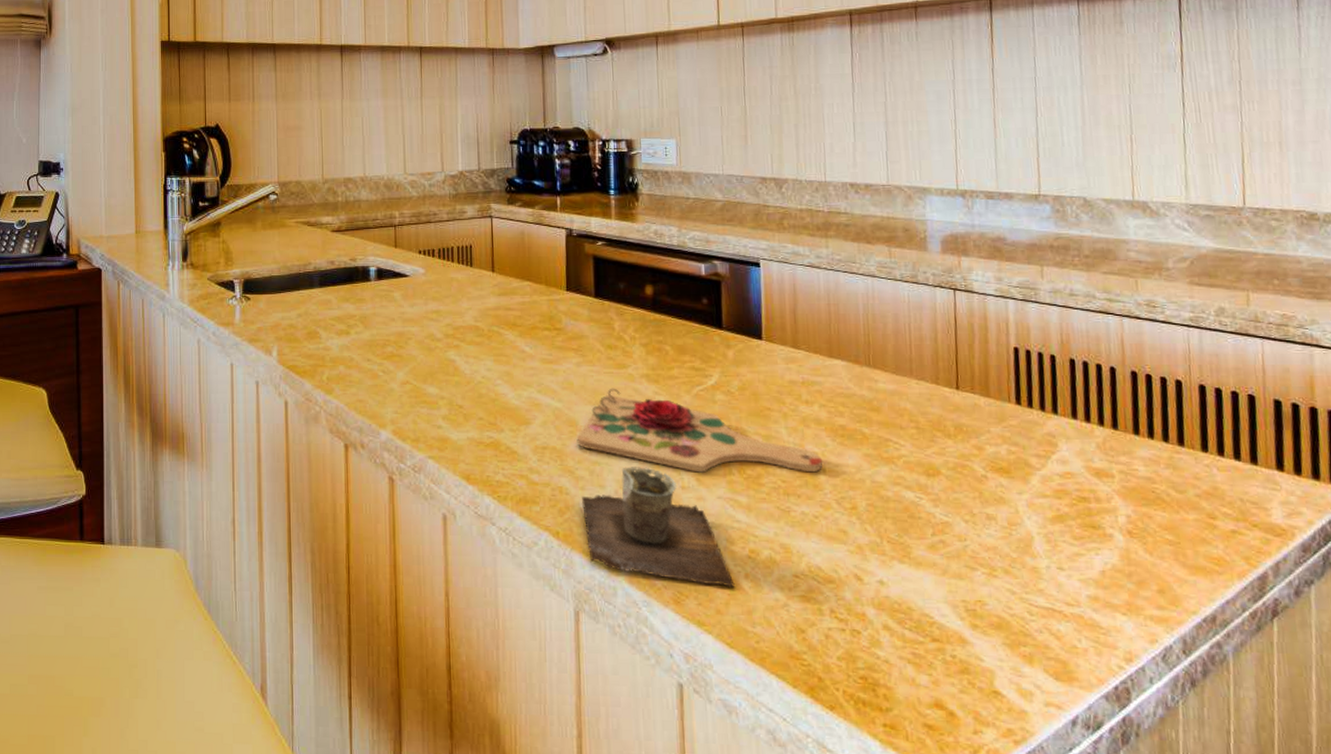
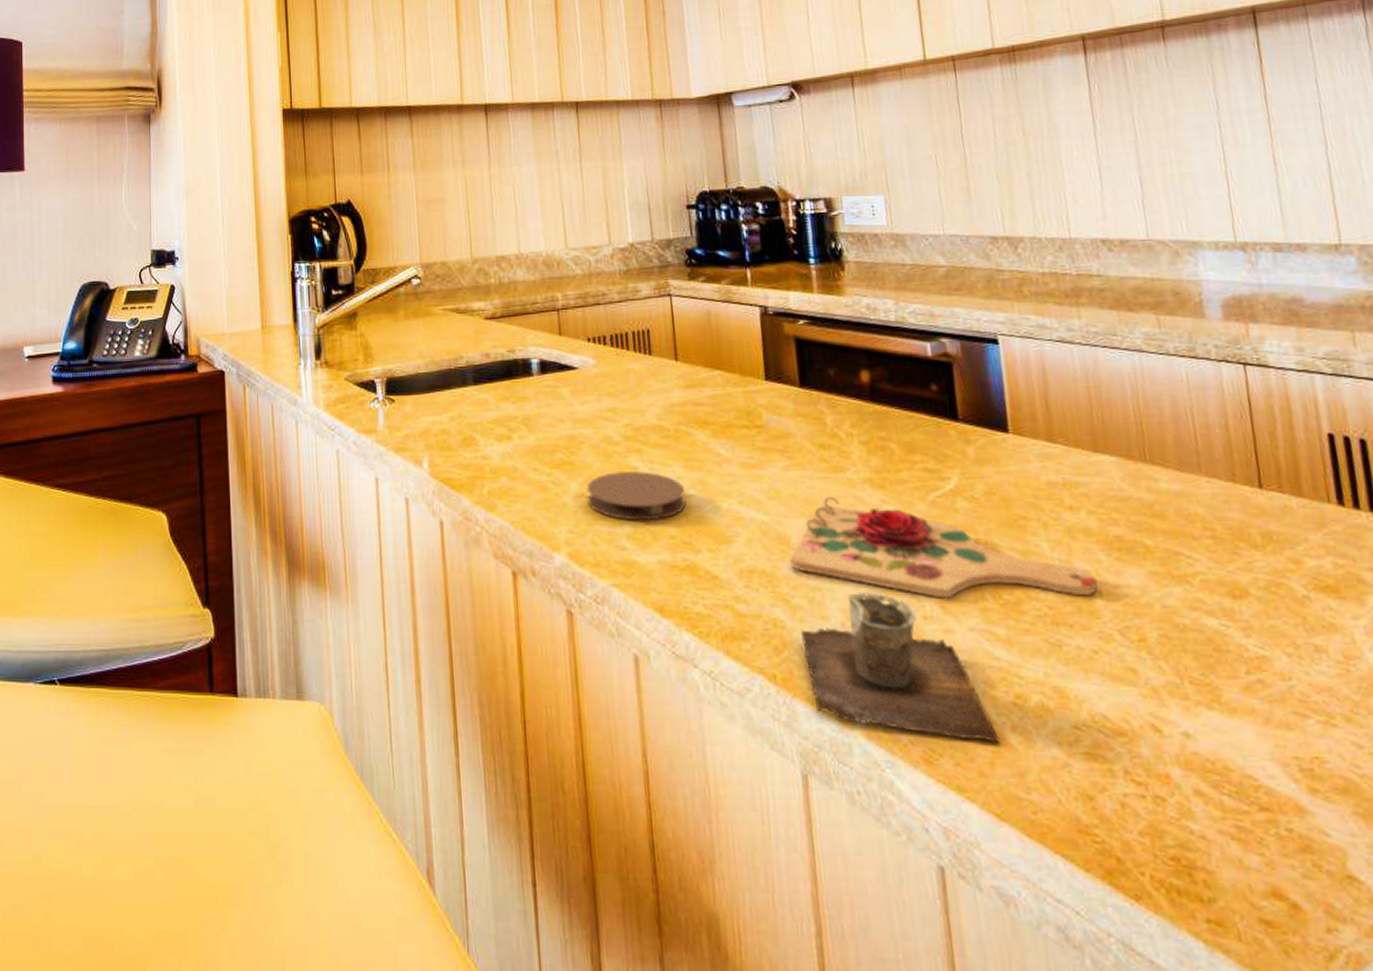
coaster: none [411,364,493,405] -> present [586,471,686,521]

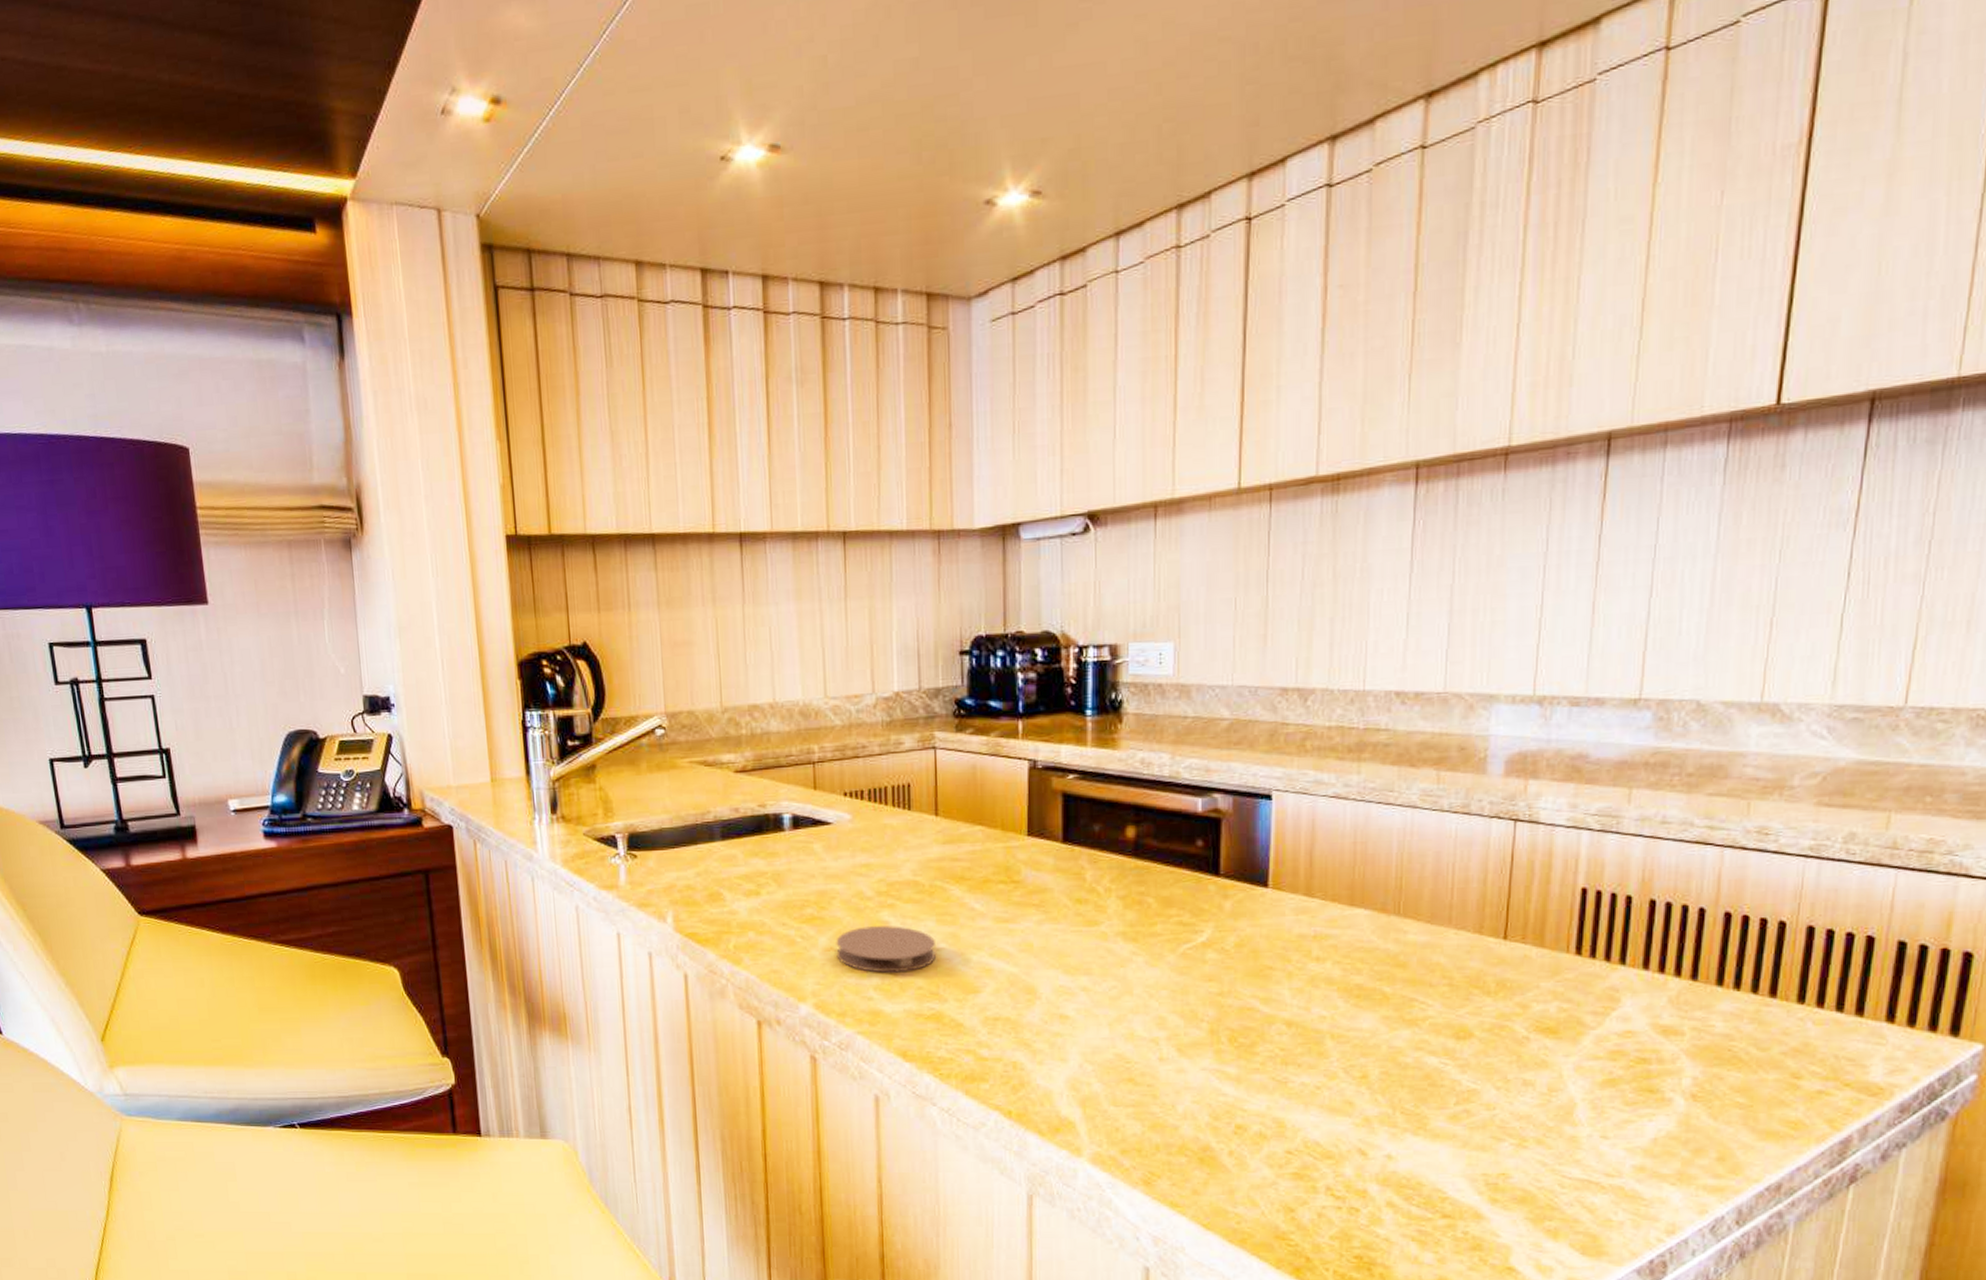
cutting board: present [789,496,1098,599] -> none [1035,948,1330,1042]
cup: present [801,593,1000,743] -> none [1040,1037,1216,1166]

